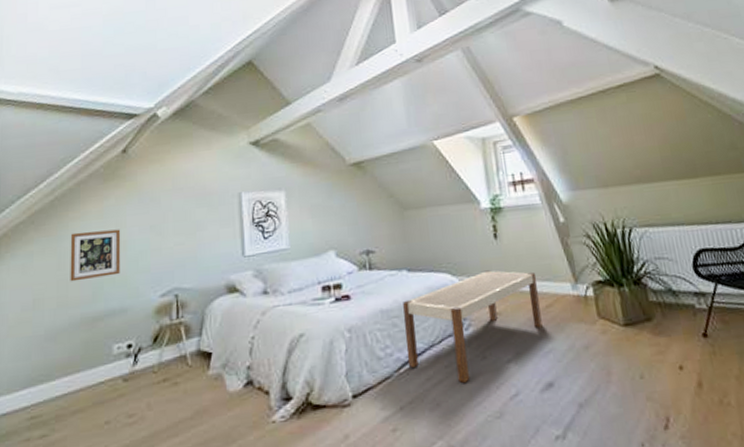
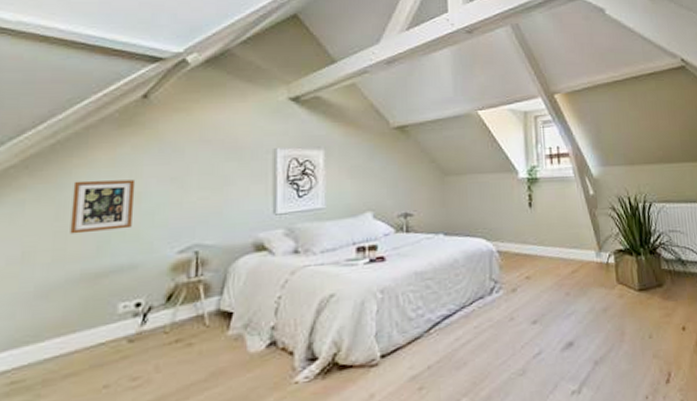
bench: present [403,270,542,384] -> none [437,236,567,344]

